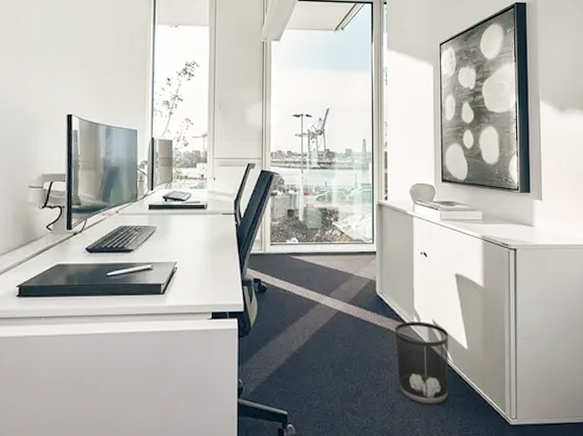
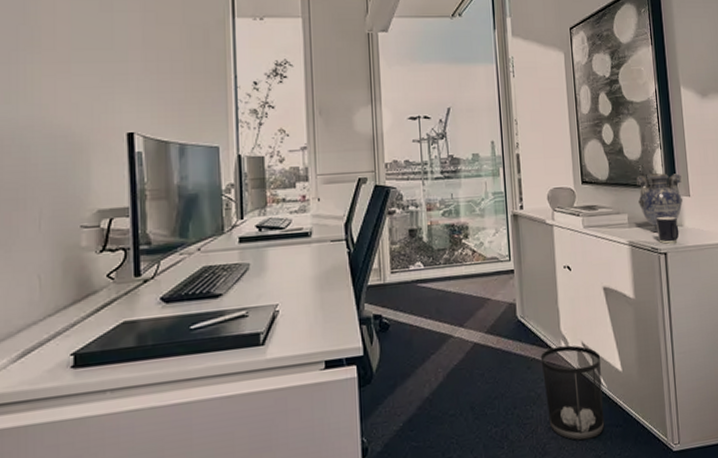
decorative vase: none [491,178,535,230] -> present [635,173,683,233]
mug: none [508,217,530,241] -> present [655,216,680,244]

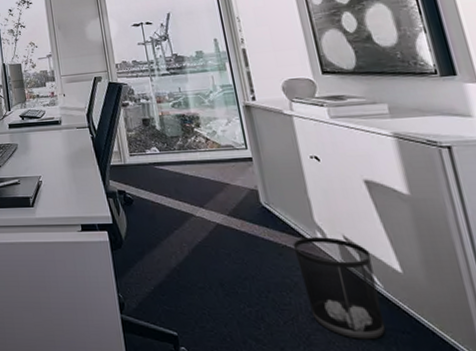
decorative vase: present [635,173,683,233] -> none [393,58,468,124]
mug: present [655,216,680,244] -> none [428,106,468,137]

